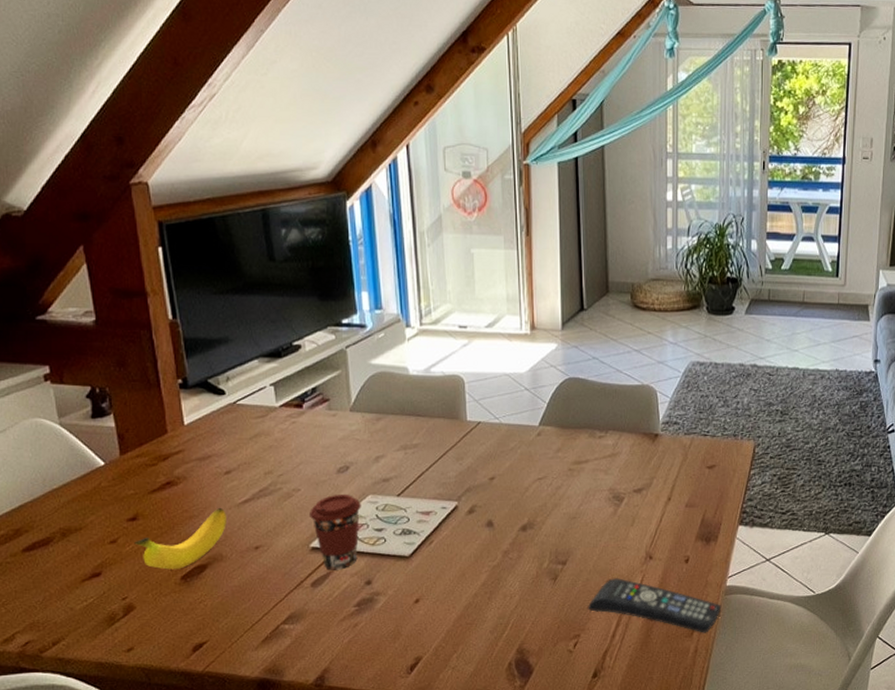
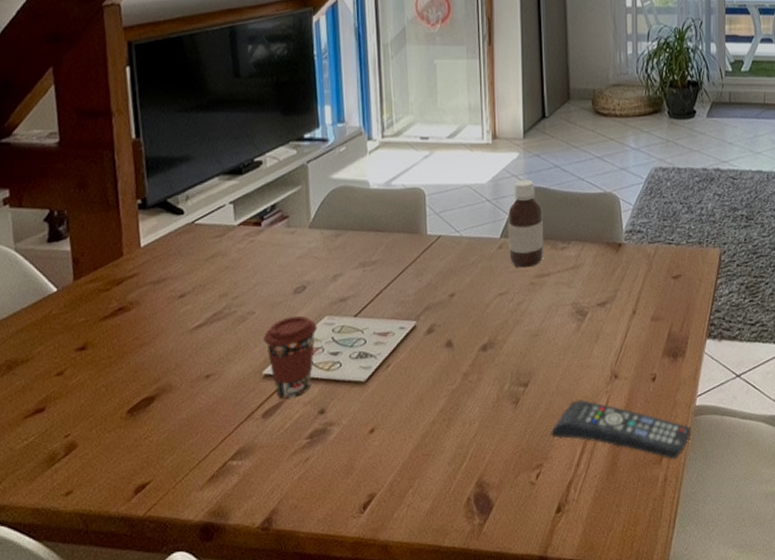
banana: present [134,507,226,570] -> none [81,333,178,403]
bottle: none [547,370,582,455] -> present [508,179,544,268]

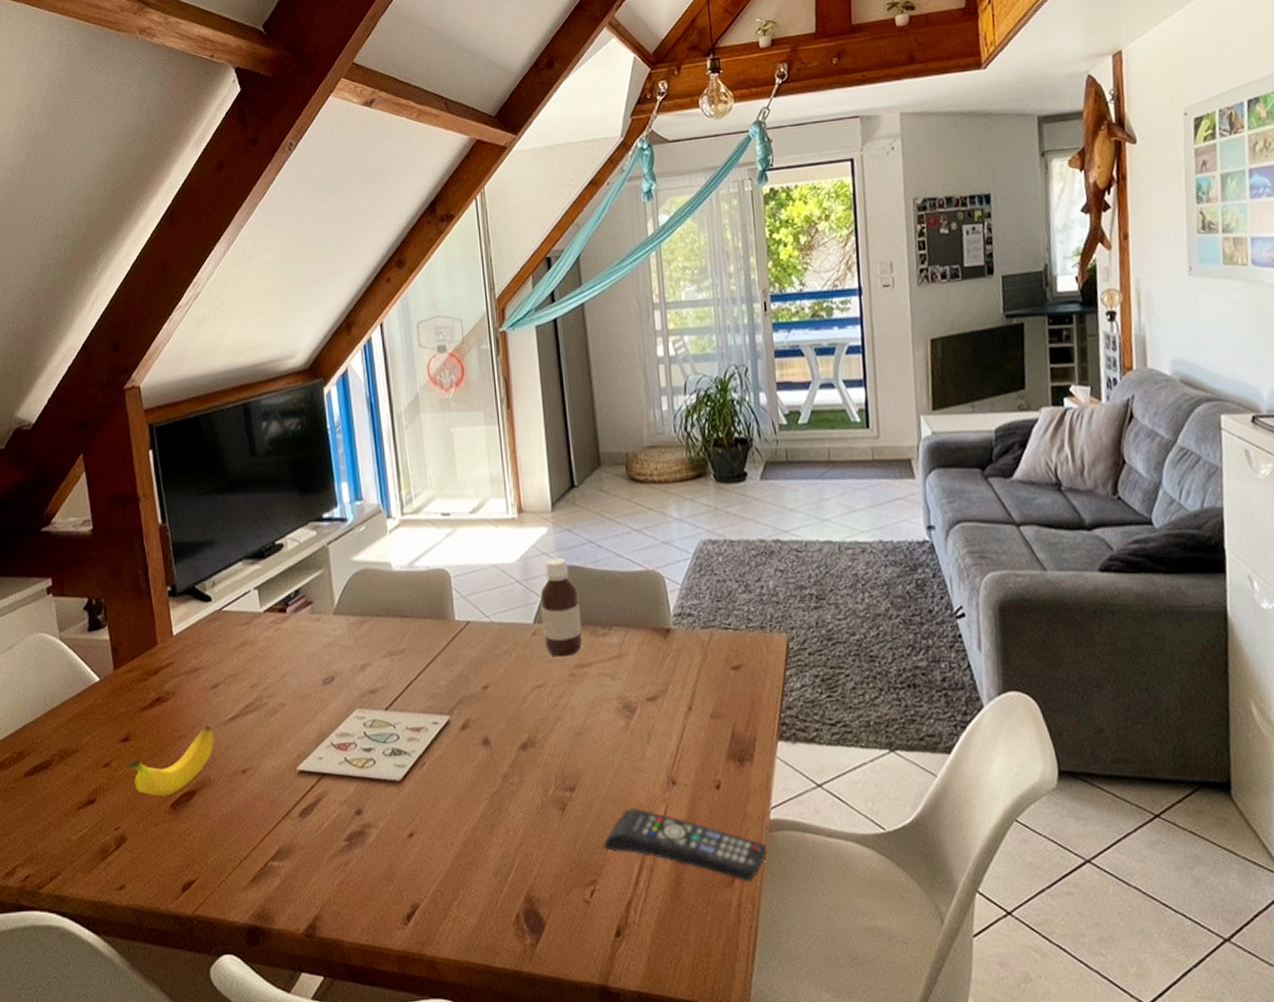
banana: none [81,333,178,403] -> present [126,725,214,796]
coffee cup: present [264,315,317,399] -> none [296,708,348,798]

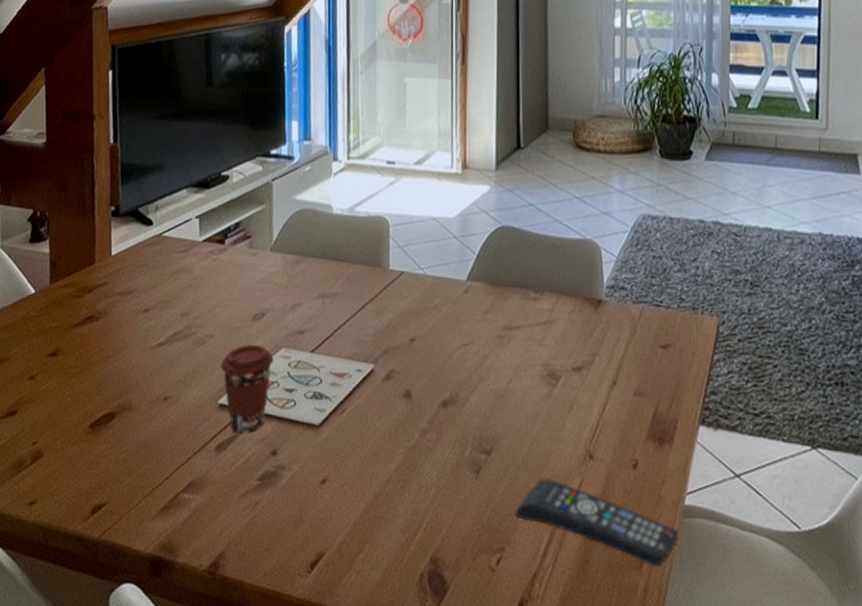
banana: present [126,725,214,796] -> none [51,349,140,416]
coffee cup: none [296,708,348,798] -> present [221,344,274,434]
bottle: present [540,557,583,657] -> none [475,216,515,318]

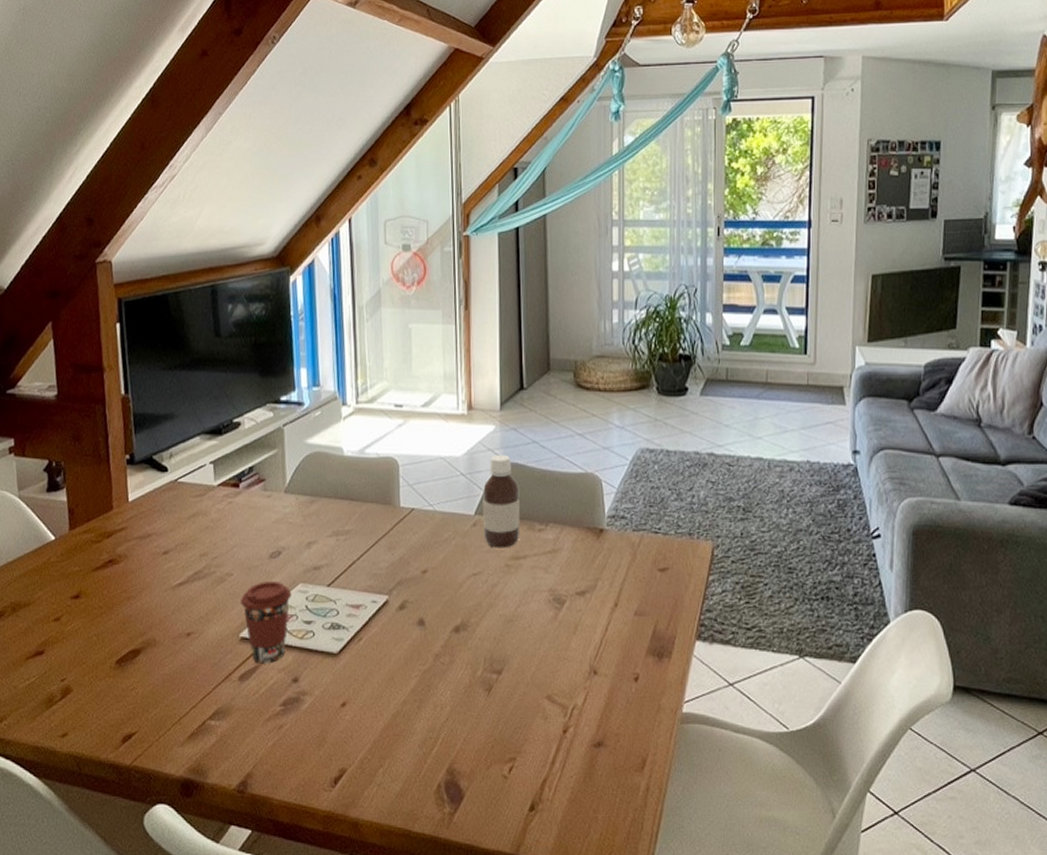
bottle: none [475,216,515,318] -> present [483,454,521,548]
remote control: present [515,479,679,567] -> none [525,694,677,768]

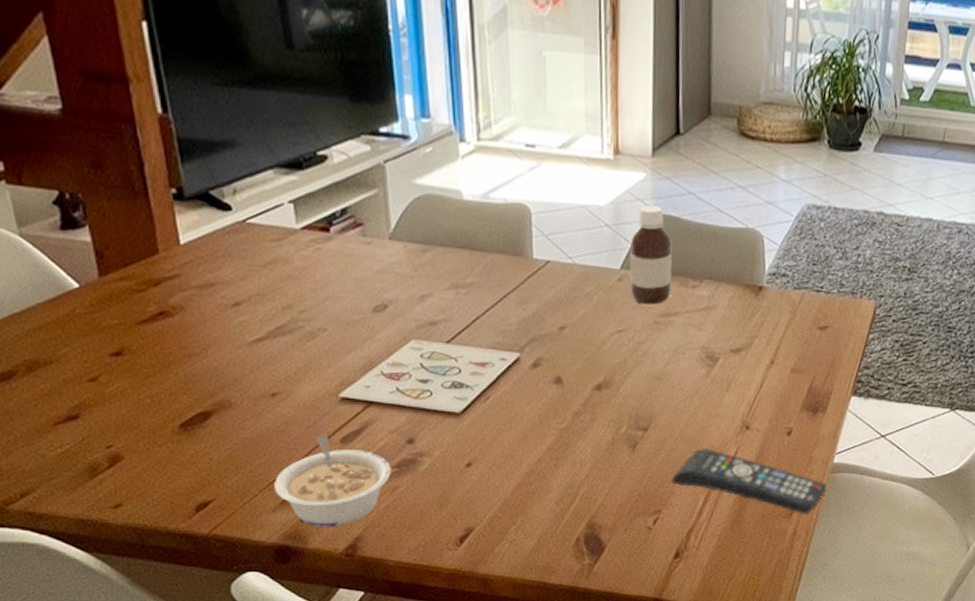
legume: none [184,673,279,763] -> present [274,435,391,528]
coffee cup: present [241,580,292,664] -> none [339,336,402,425]
remote control: none [525,694,677,768] -> present [672,449,827,514]

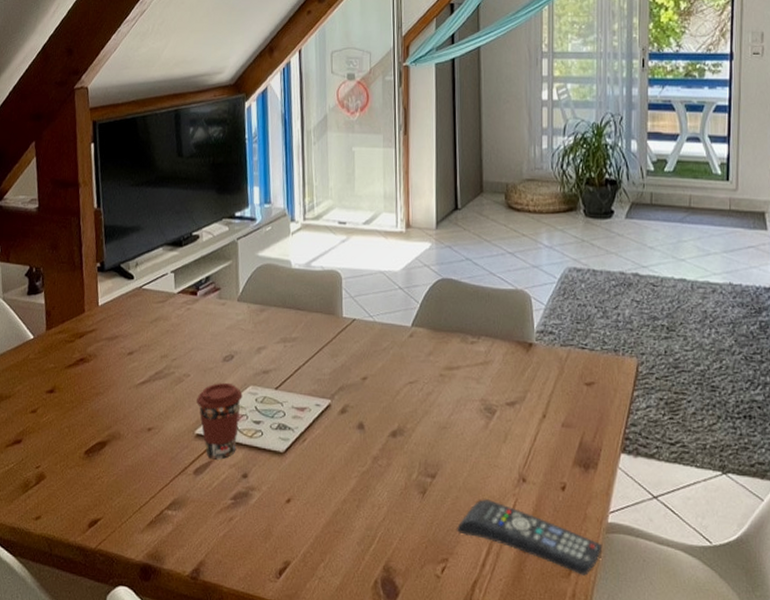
legume: present [274,435,391,528] -> none [144,466,229,551]
coffee cup: none [339,336,402,425] -> present [197,382,243,460]
bottle: present [629,205,673,305] -> none [419,270,454,359]

